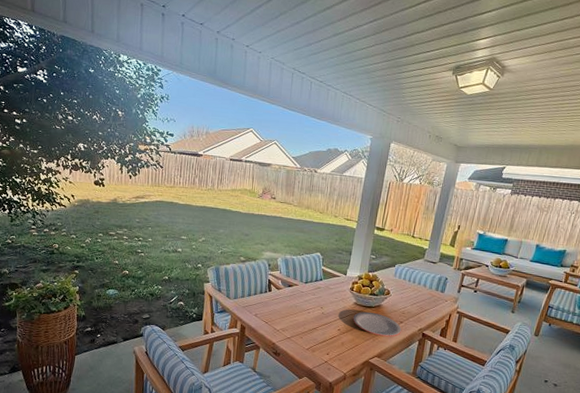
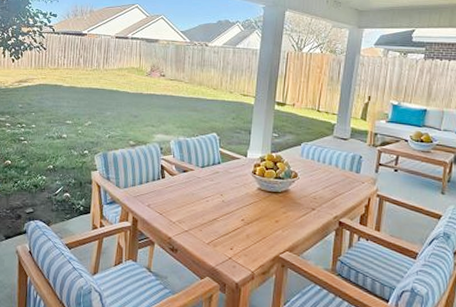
plate: present [352,311,402,337] -> none [257,198,315,227]

